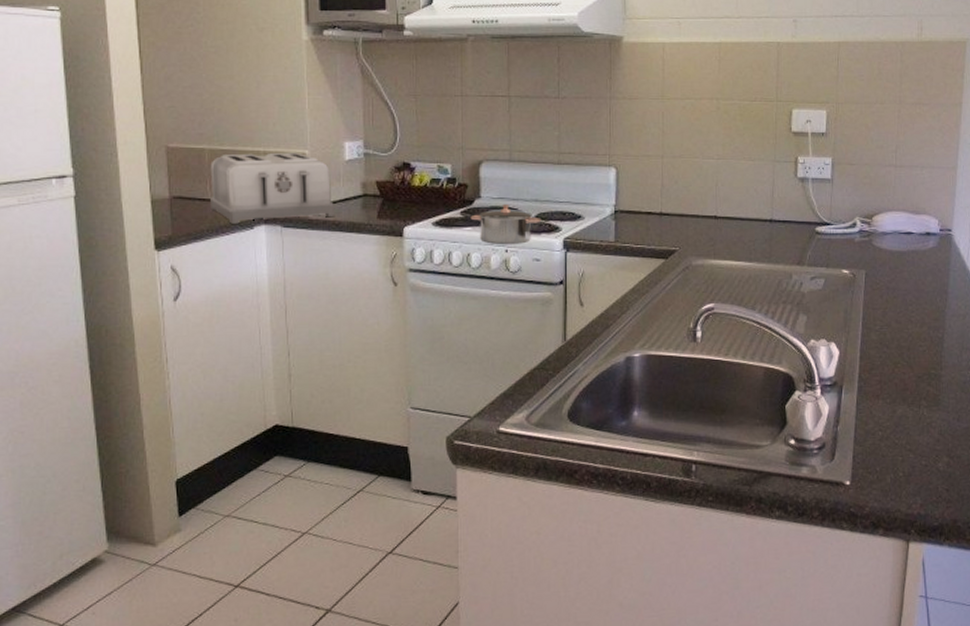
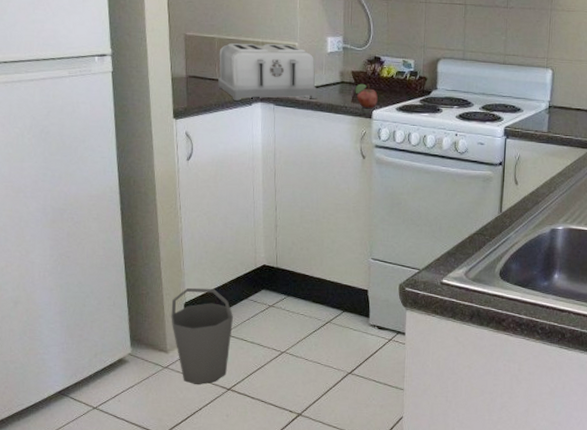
bucket: none [159,459,239,583] -> present [171,287,233,384]
fruit: none [381,195,409,226] -> present [355,83,378,109]
cooking pot: present [470,204,542,245] -> none [428,96,487,131]

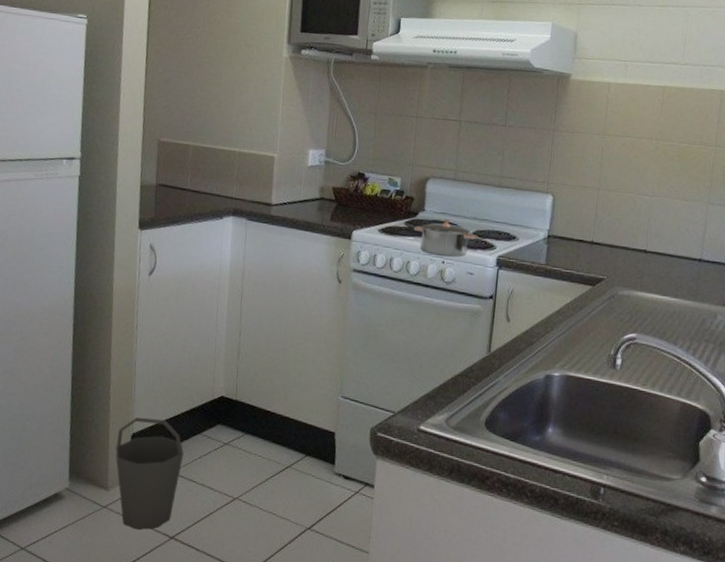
toaster: present [218,43,318,101] -> none [188,151,294,216]
fruit: present [355,83,378,109] -> none [334,201,359,229]
cooking pot: none [428,96,487,131] -> present [413,219,479,258]

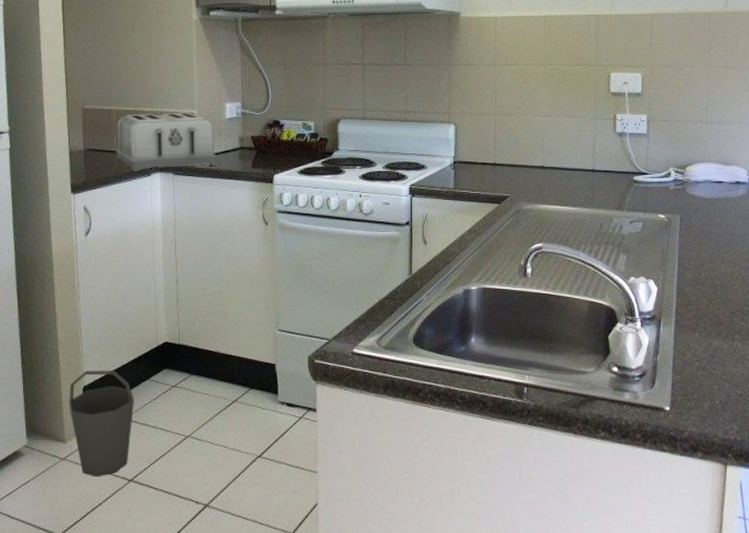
toaster: none [188,151,294,216] -> present [116,112,217,172]
cooking pot: present [413,219,479,258] -> none [330,156,391,191]

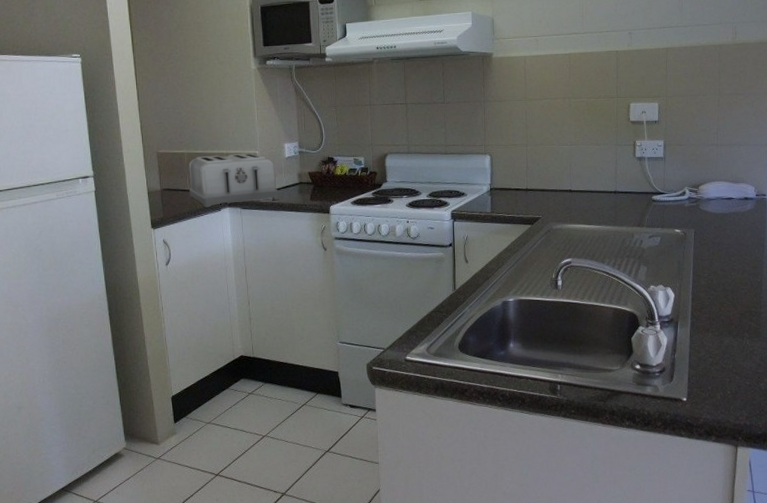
bucket: present [69,370,134,476] -> none [159,381,217,472]

